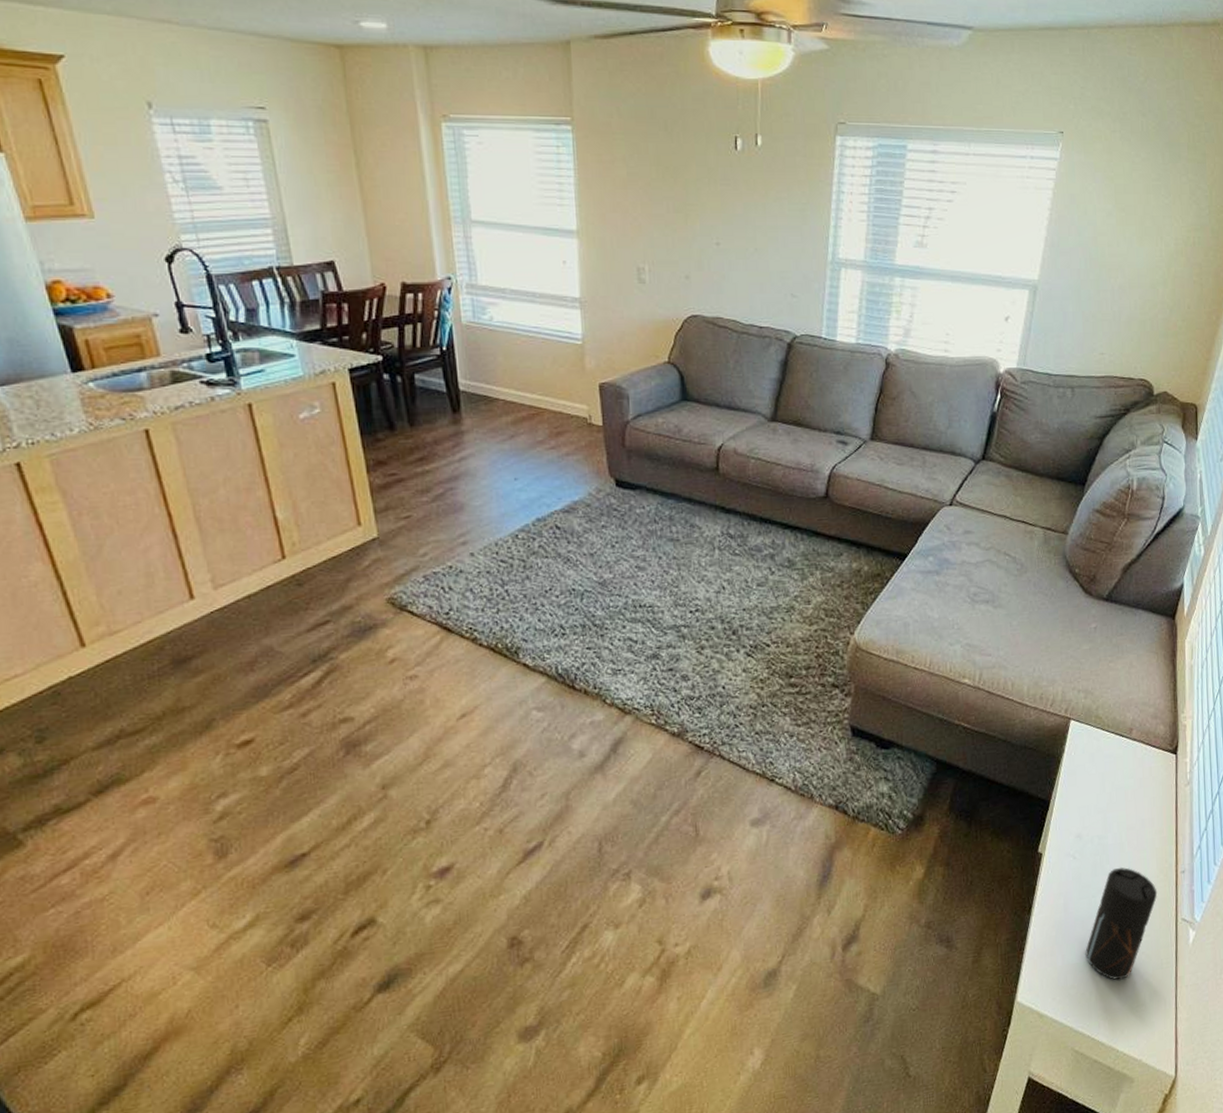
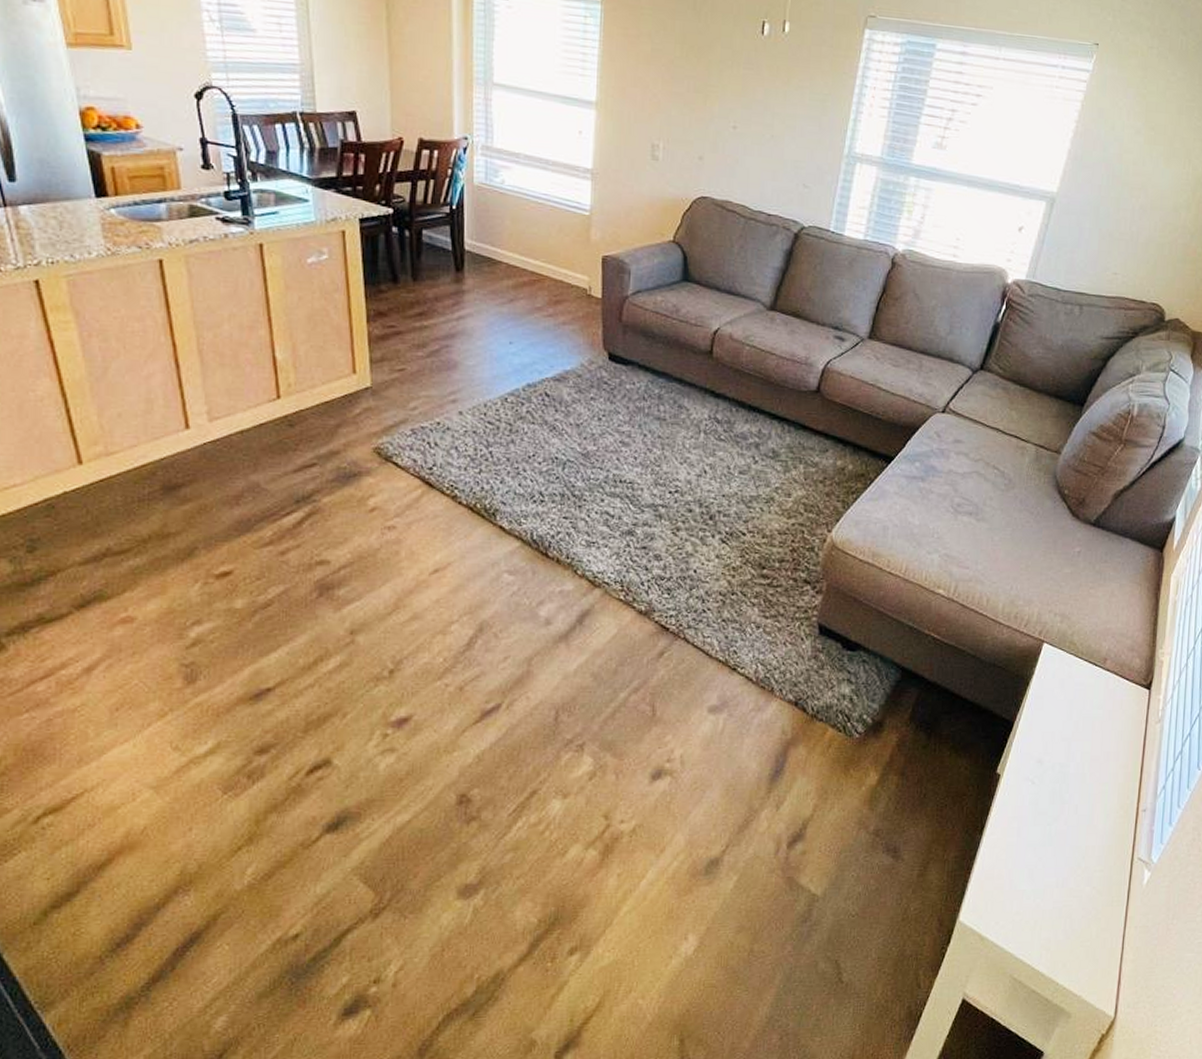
pepper grinder: present [1085,867,1158,981] -> none [1034,798,1116,912]

